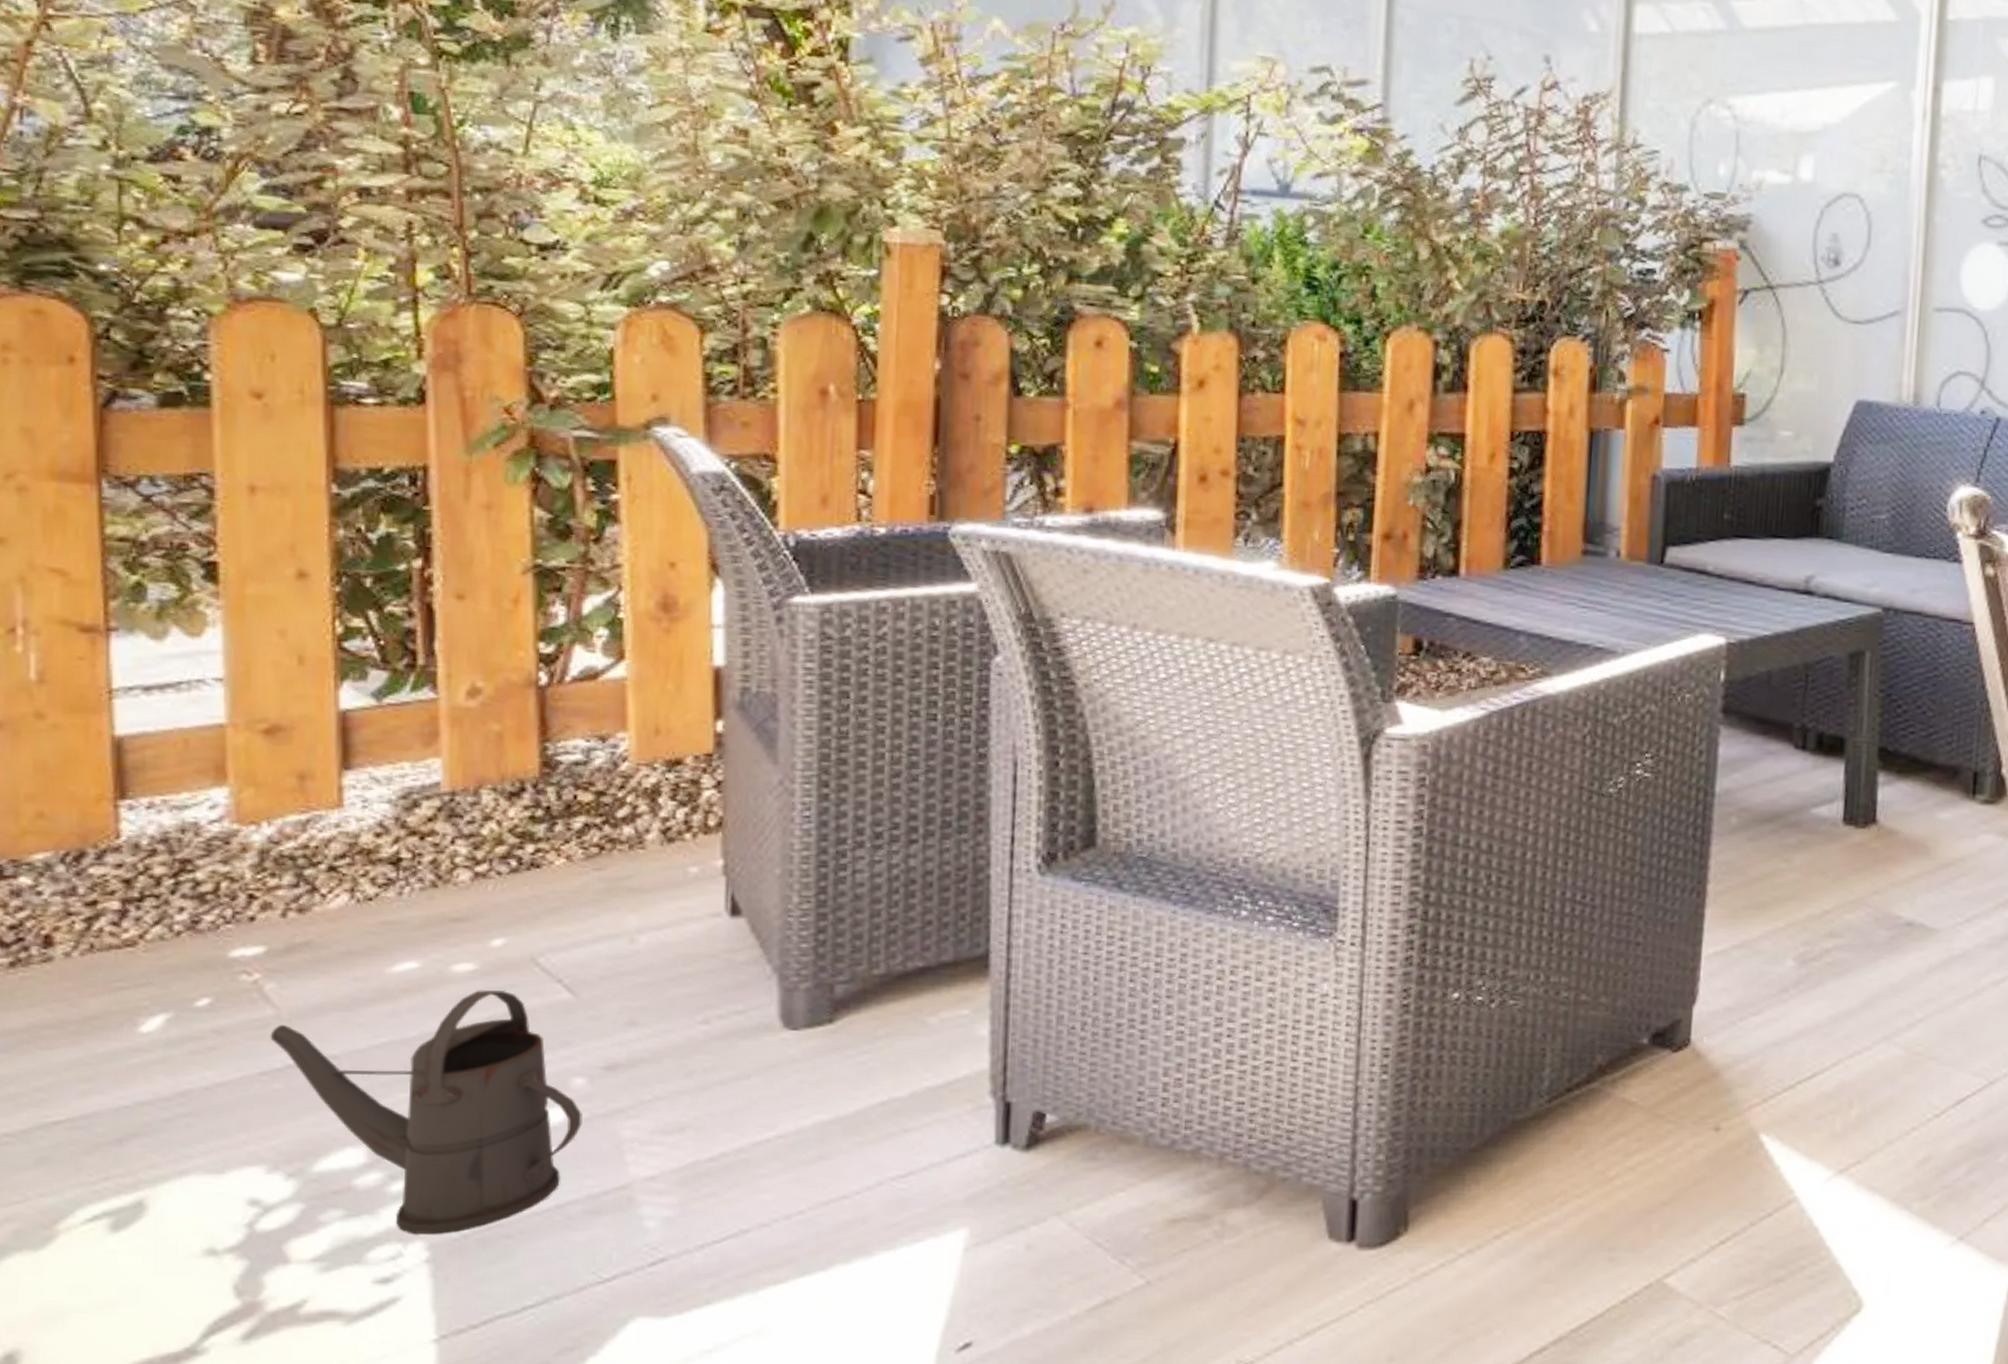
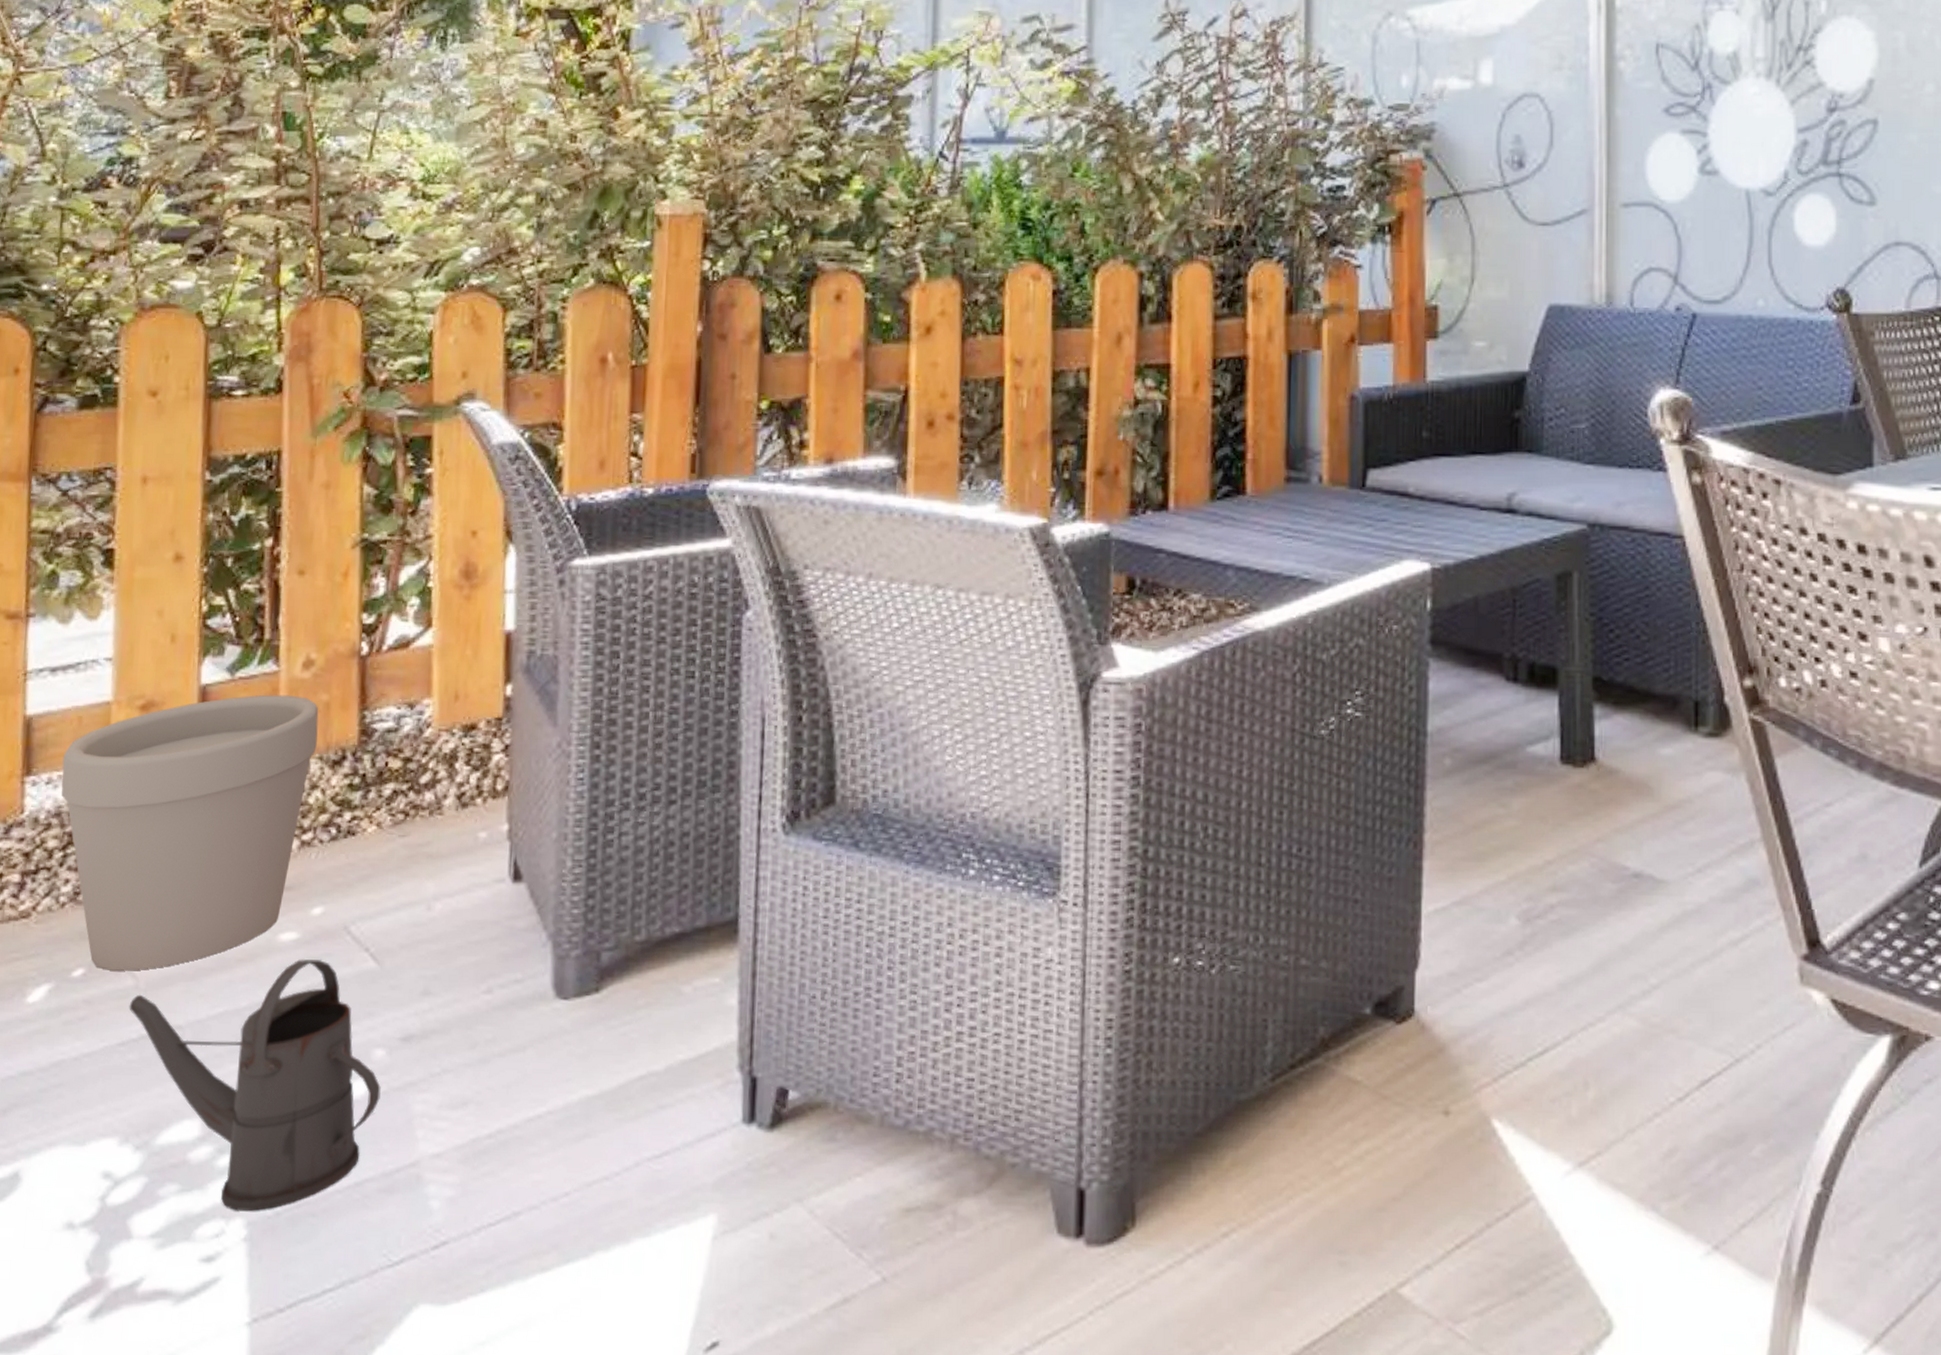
flowerpot: none [166,722,490,1001] -> present [61,694,319,971]

